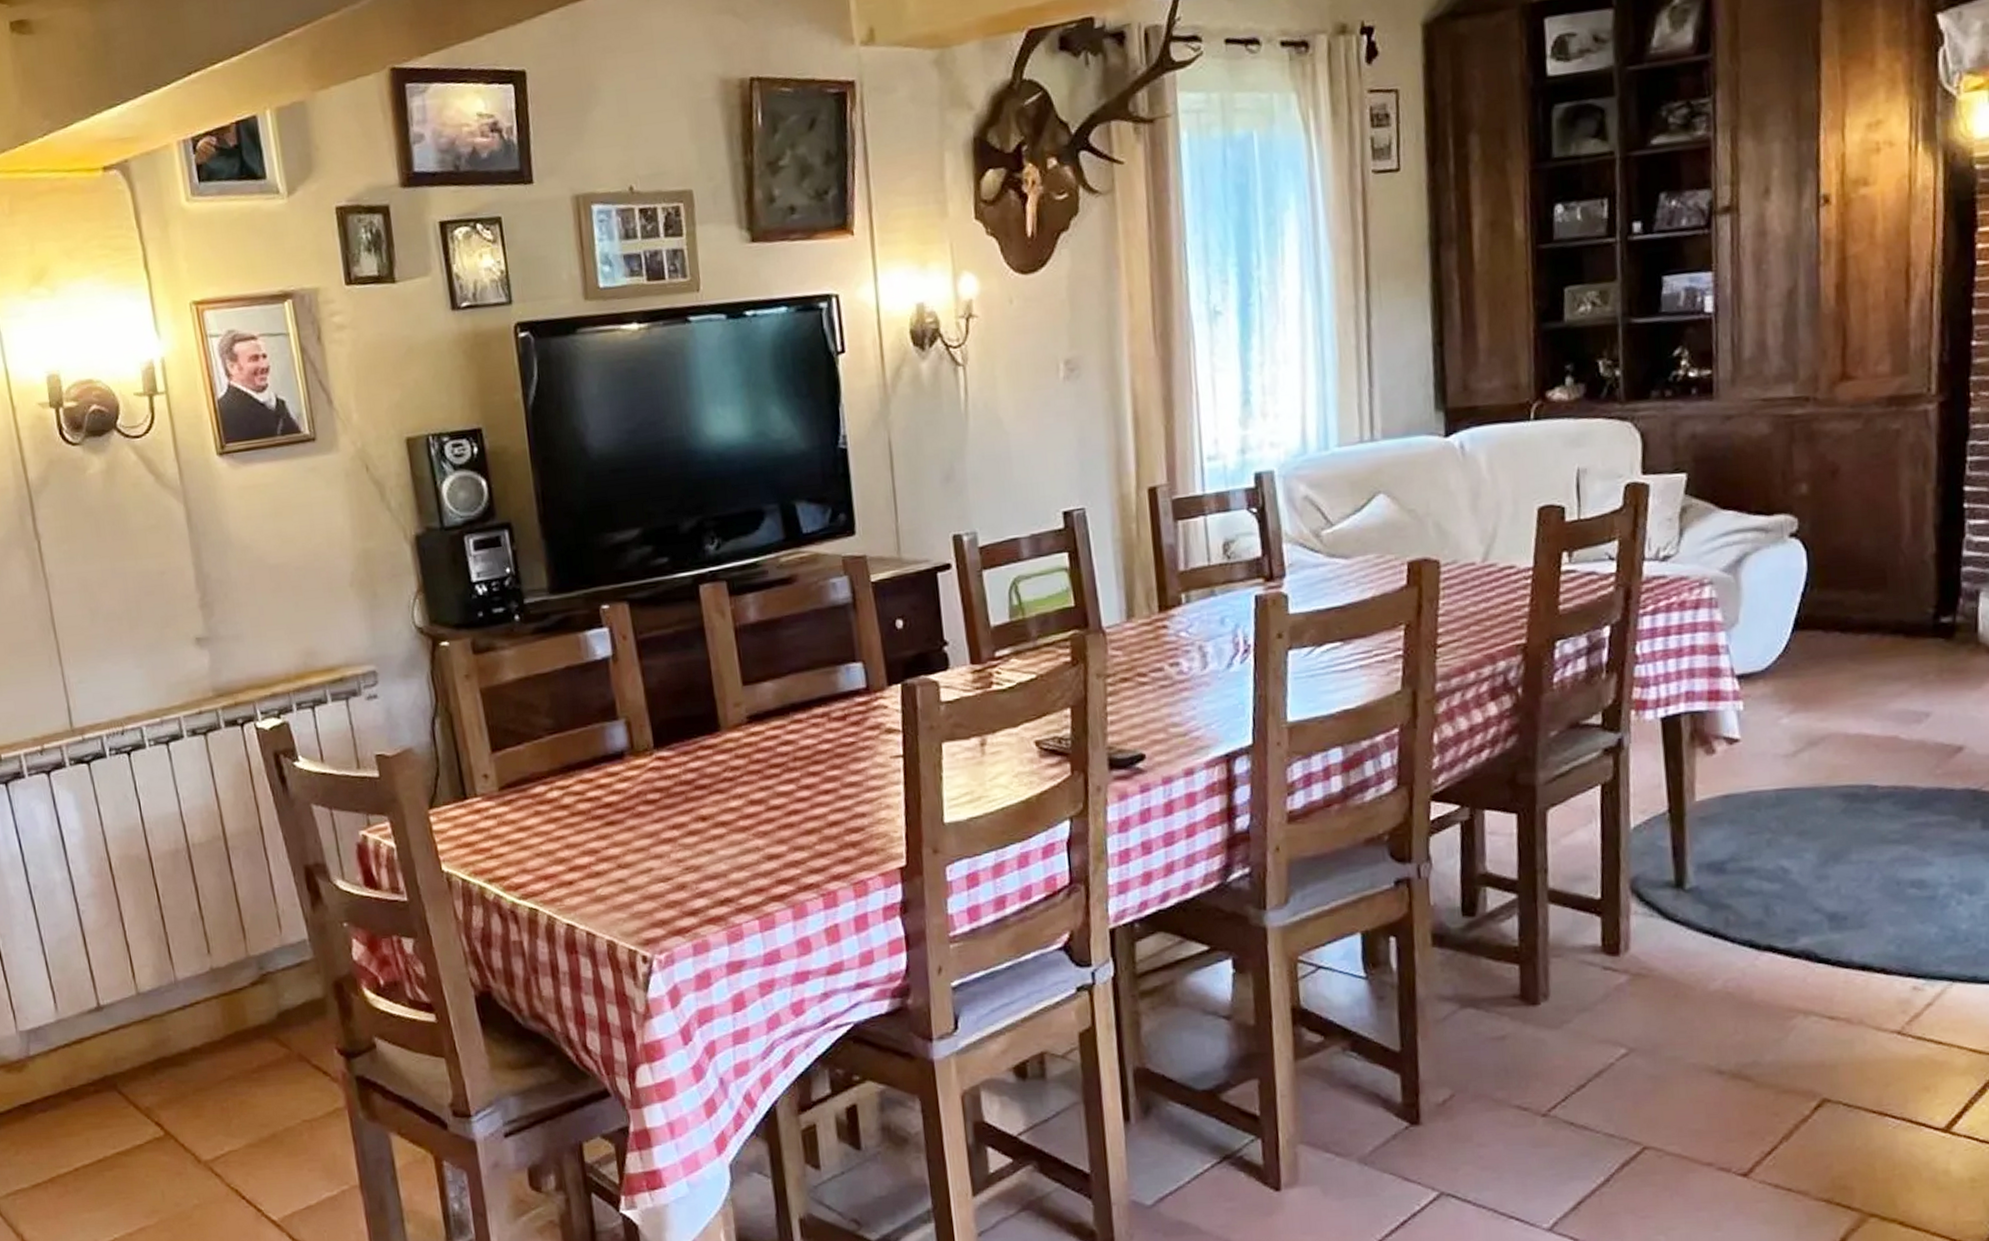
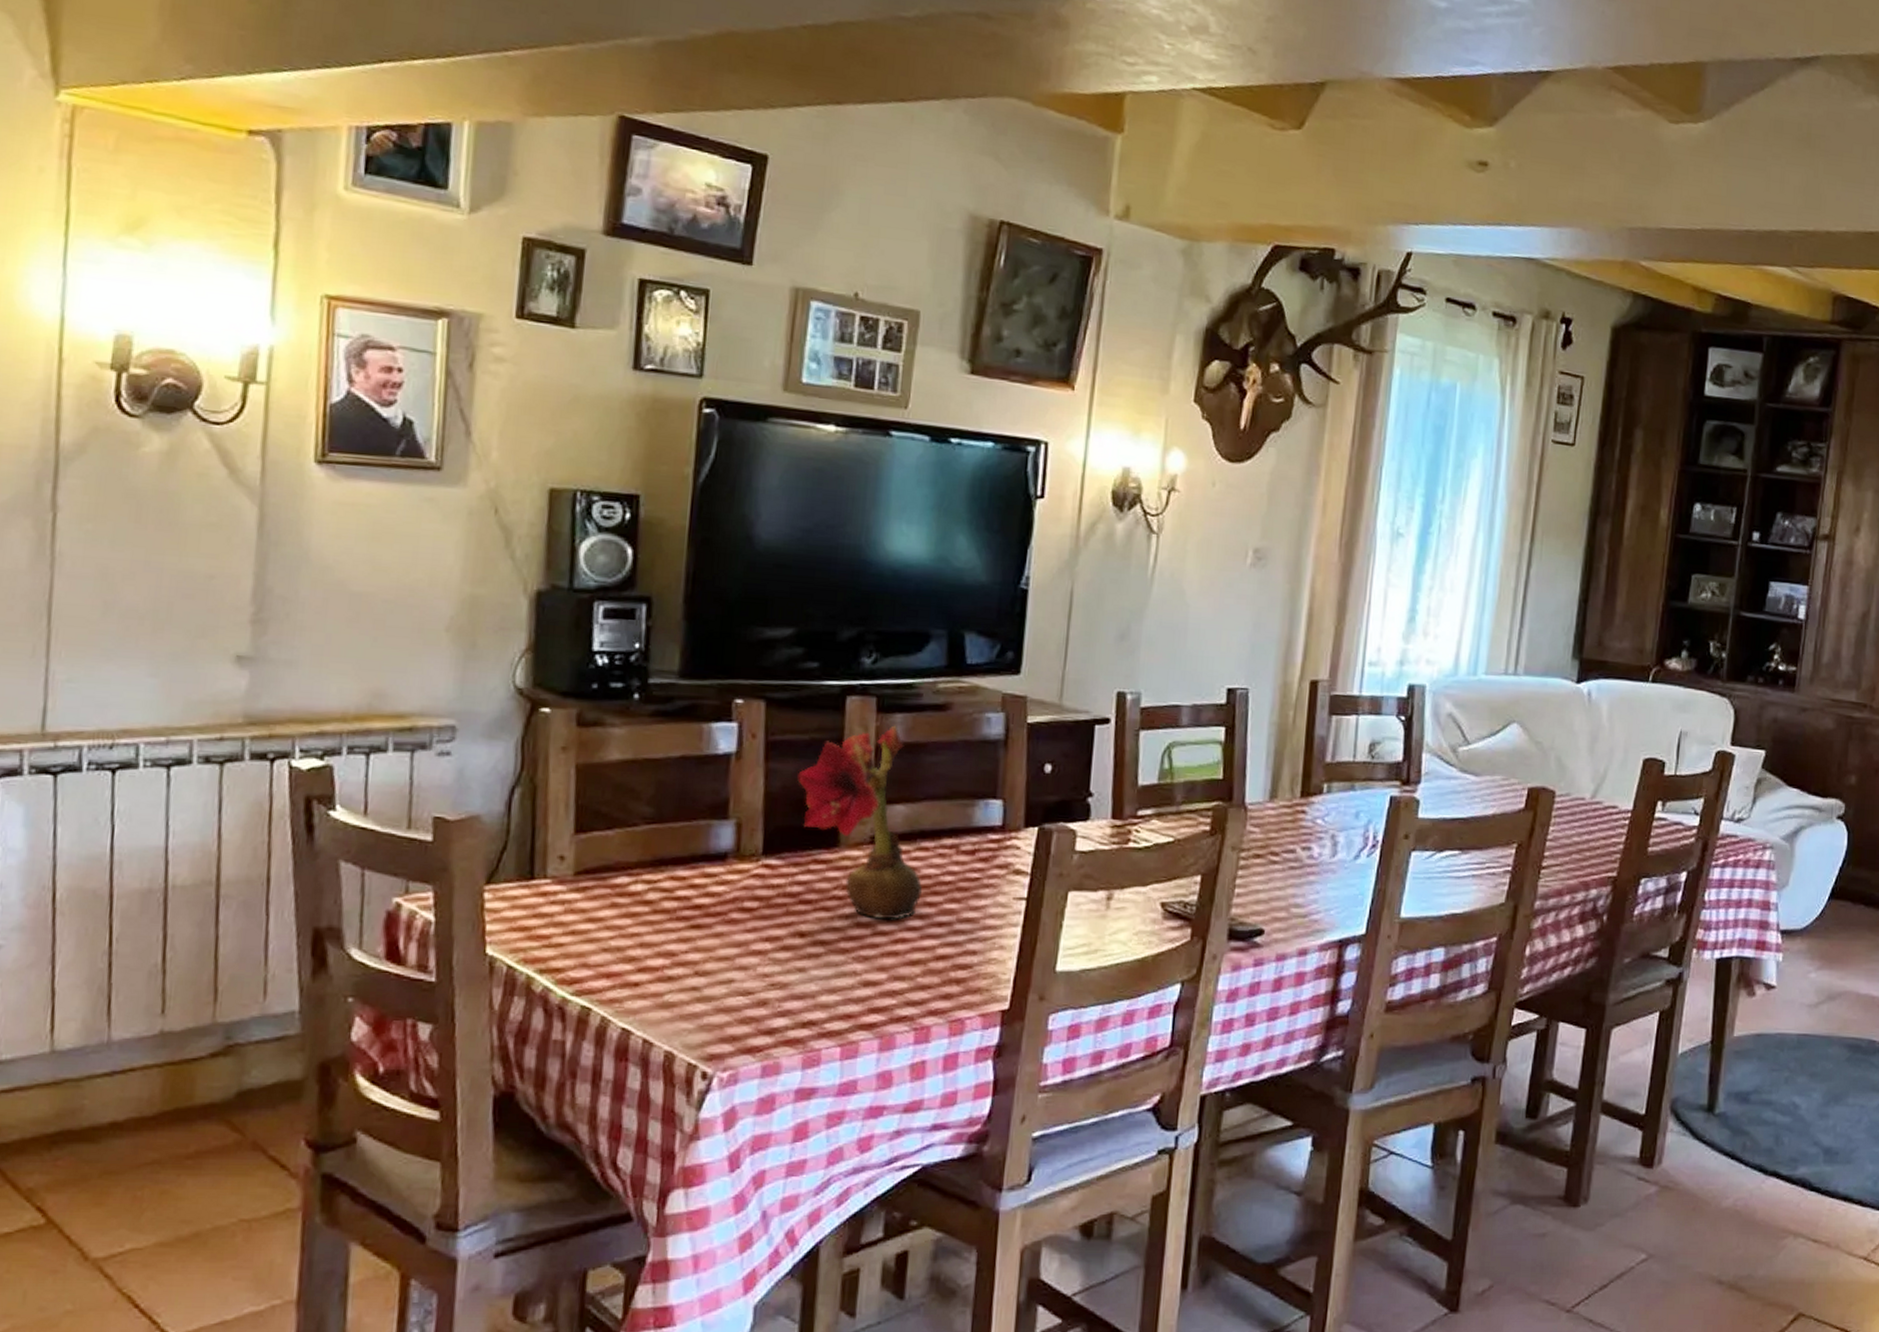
flower: none [670,606,805,794] -> present [797,725,923,920]

